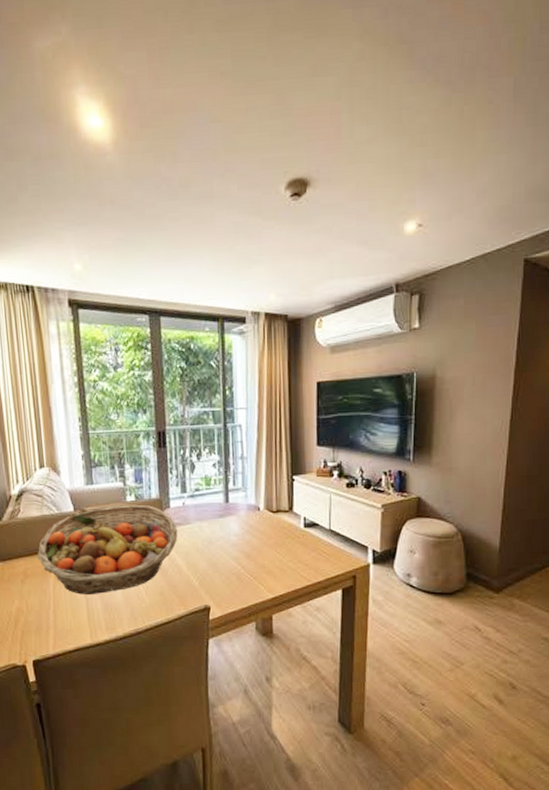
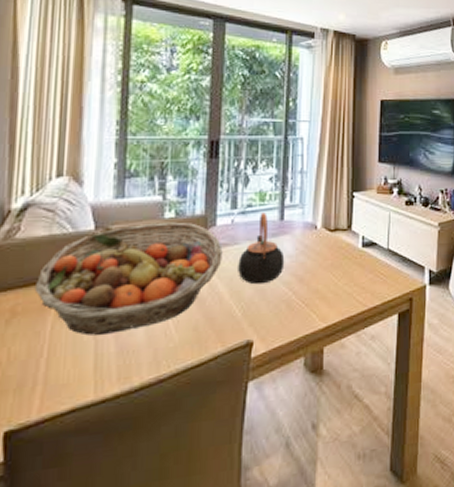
teapot: none [192,496,233,559] -> present [238,213,285,285]

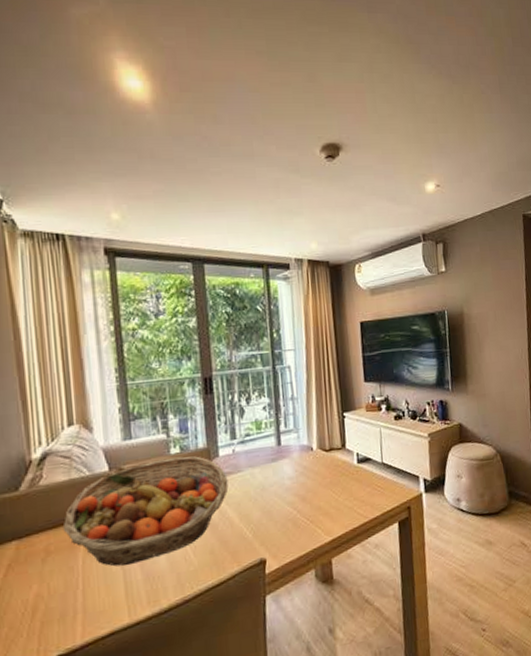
teapot: present [238,213,285,285] -> none [243,440,287,507]

